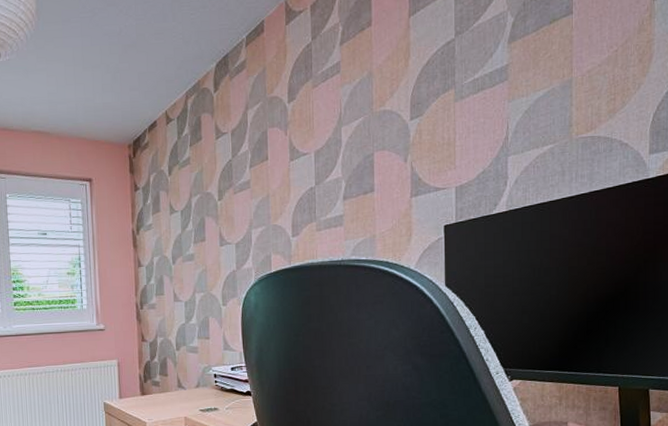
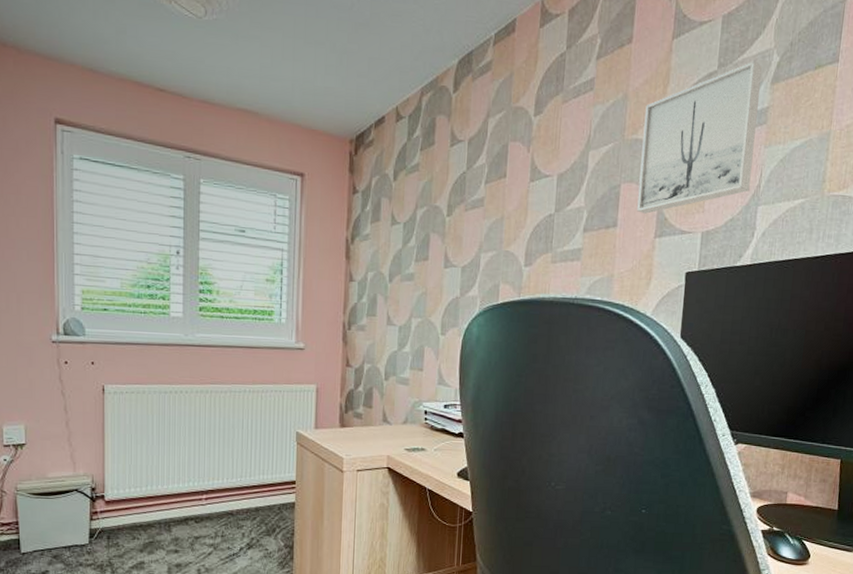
wall art: none [390,24,498,177] -> present [637,61,762,214]

